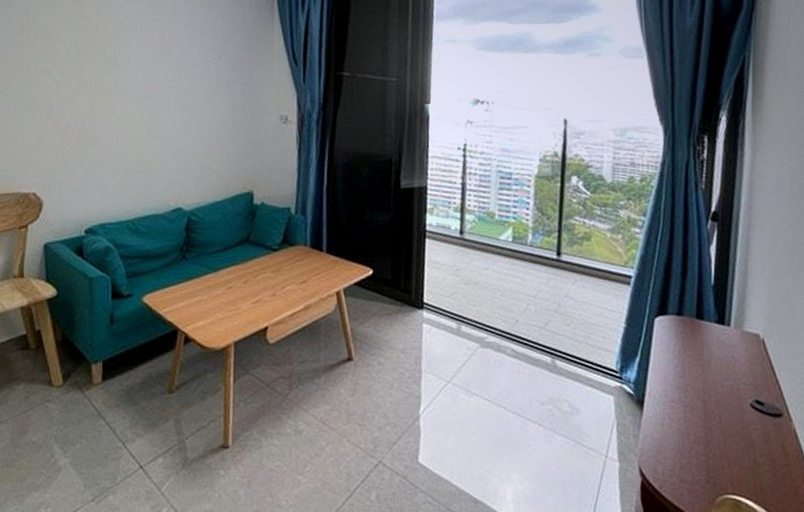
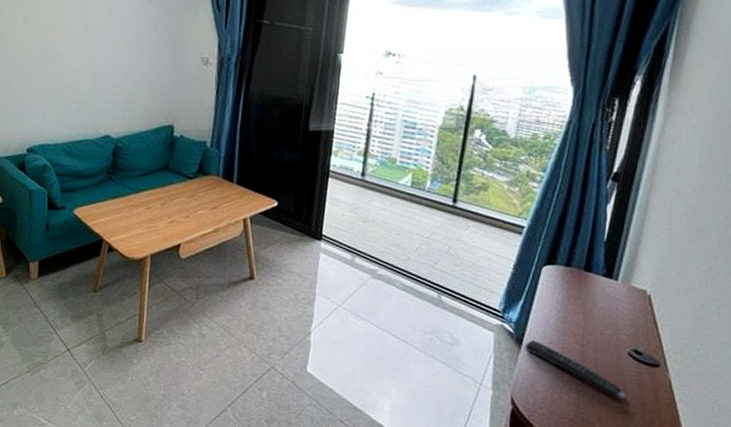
remote control: none [647,400,754,456] -> present [525,340,625,399]

